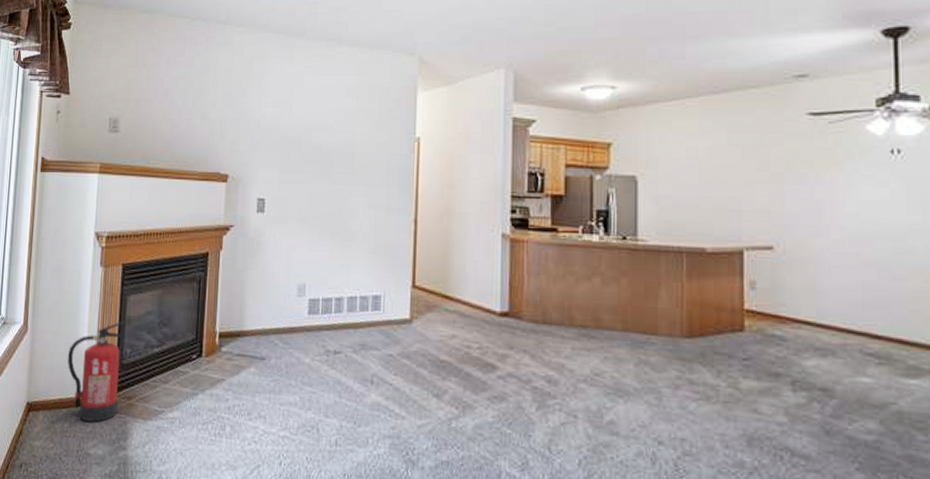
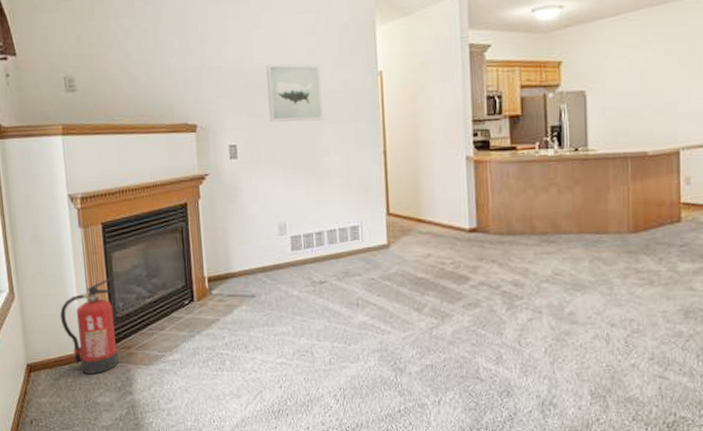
wall art: none [301,122,357,182] -> present [266,64,323,122]

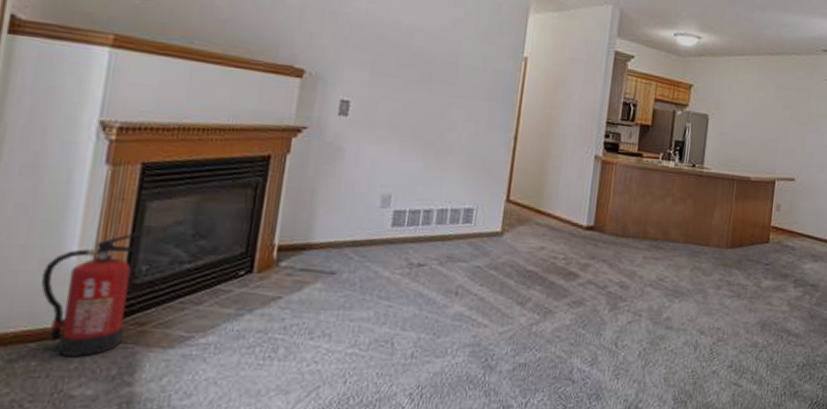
wall art: present [266,64,323,122] -> none [395,24,464,93]

